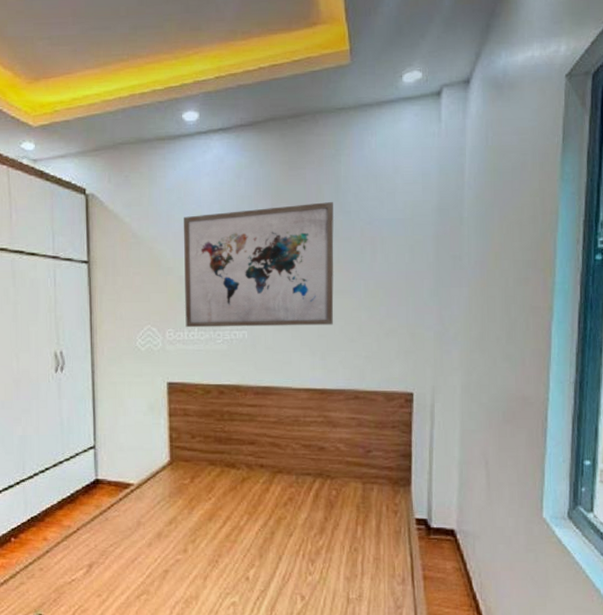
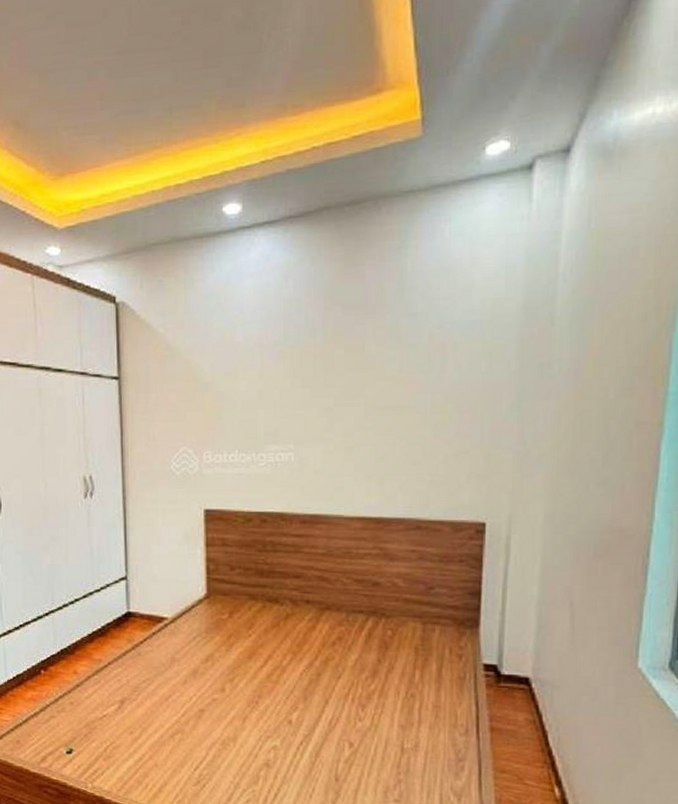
wall art: present [184,202,334,328] -> none [224,303,397,450]

